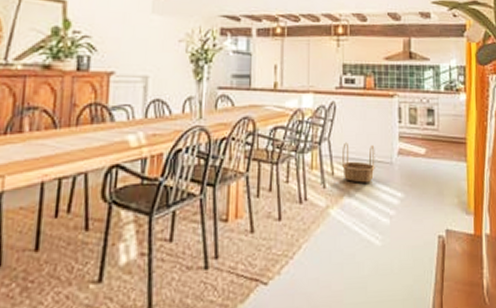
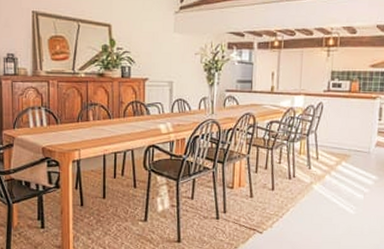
basket: present [342,142,375,183] -> none [326,135,355,167]

